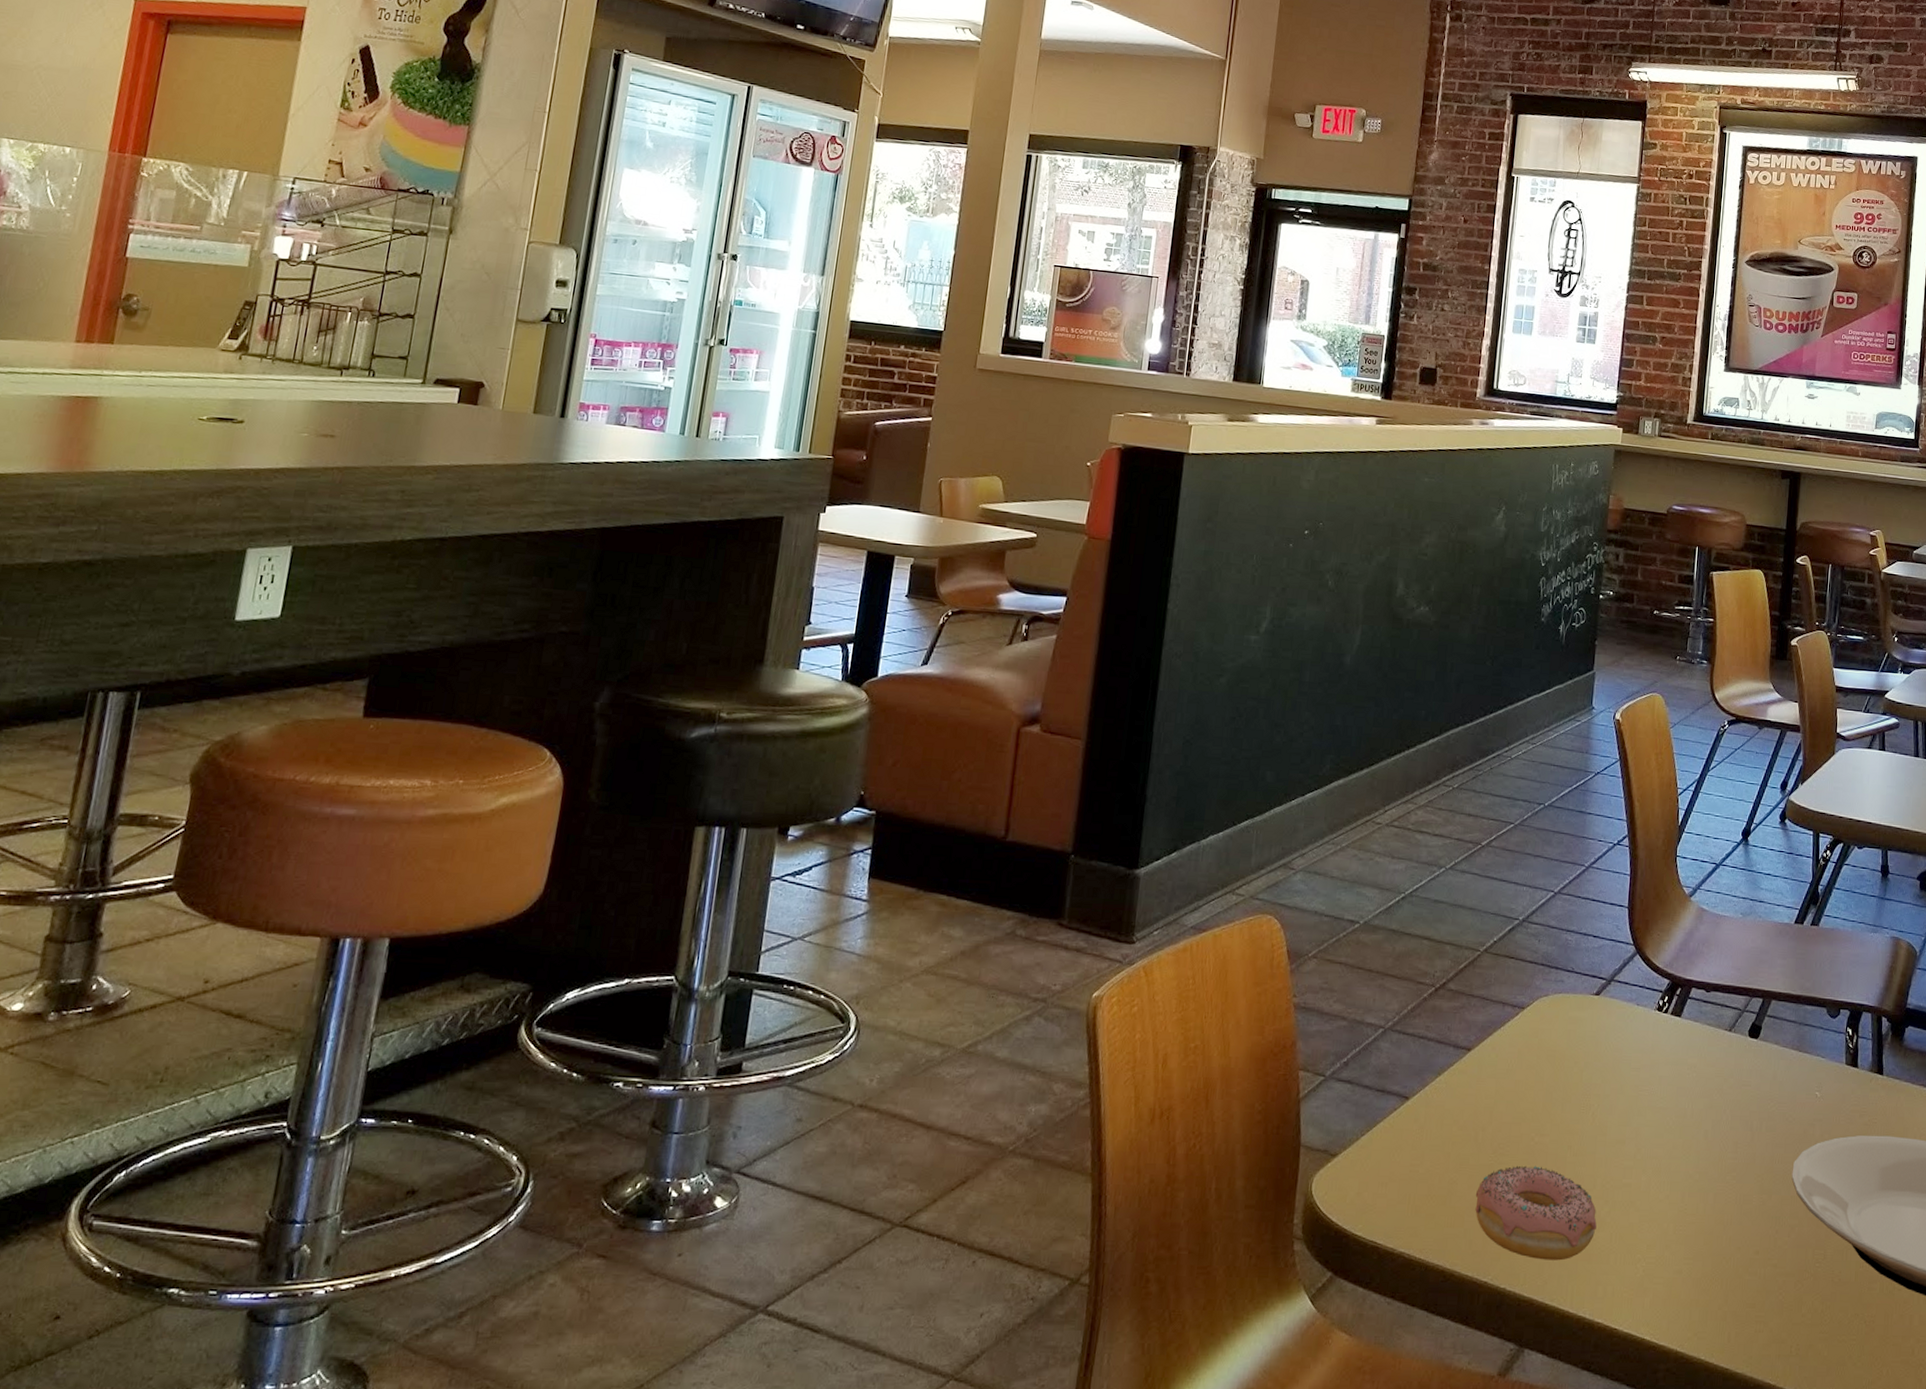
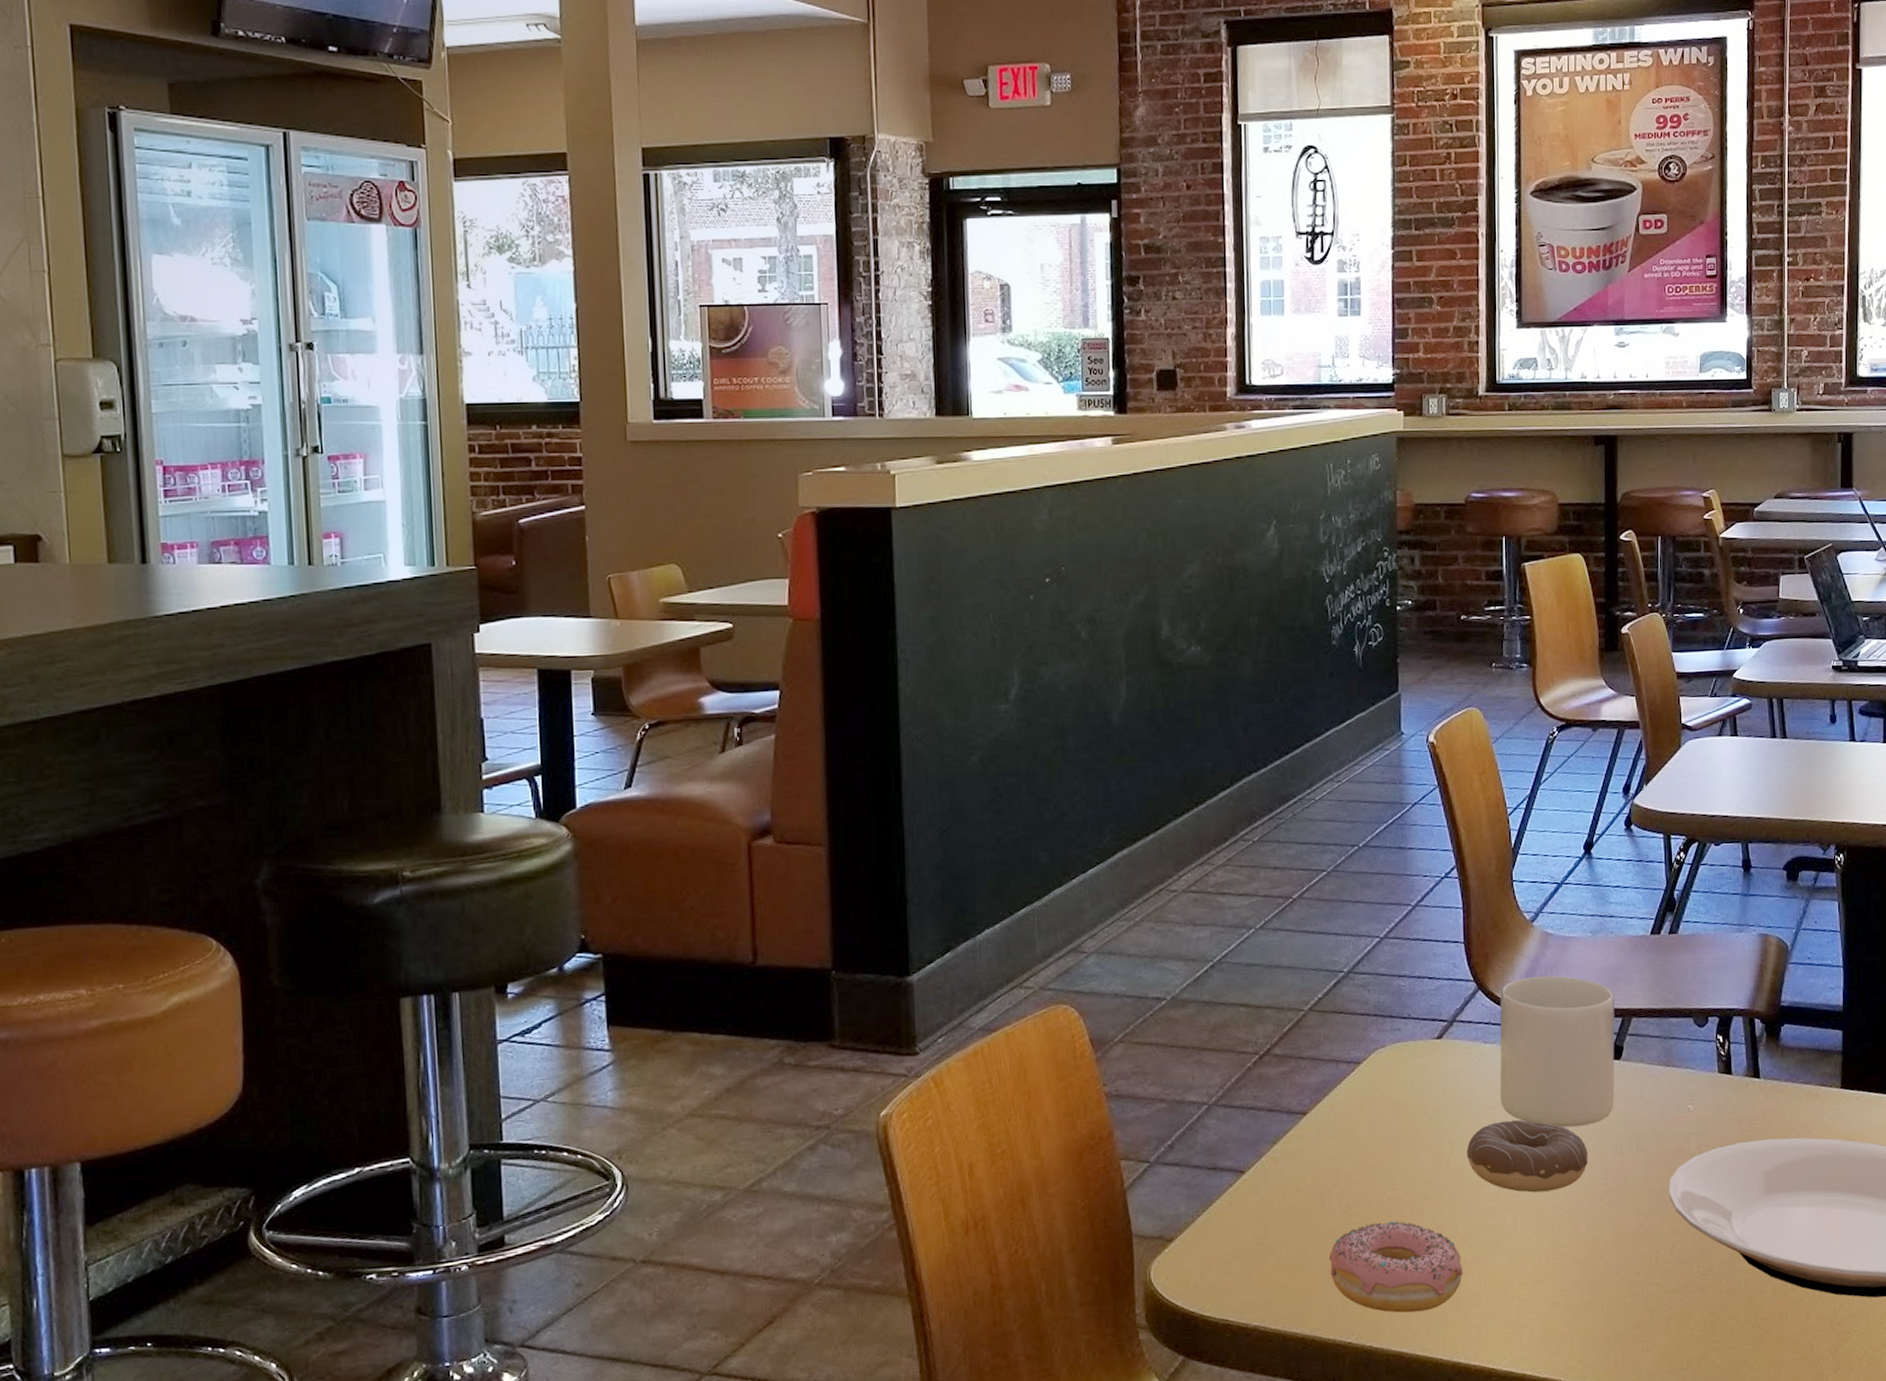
donut: none [1611,1083,1722,1158] -> present [1467,1119,1589,1193]
mug: none [1646,948,1758,1099] -> present [1499,975,1615,1127]

